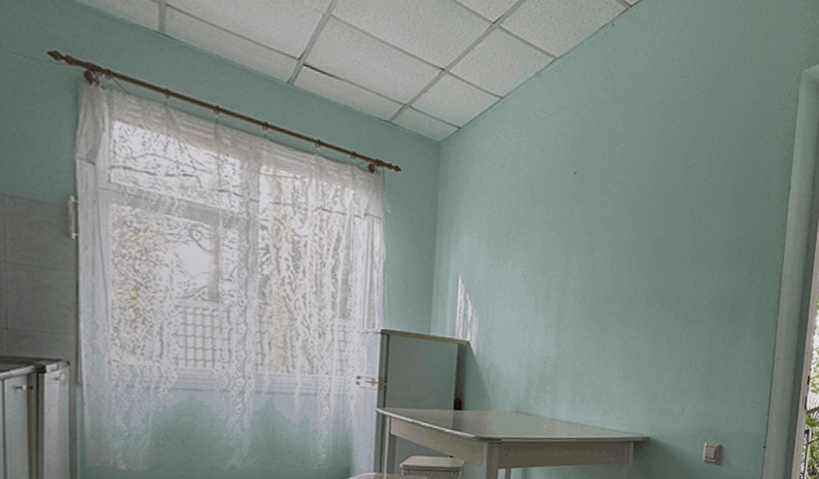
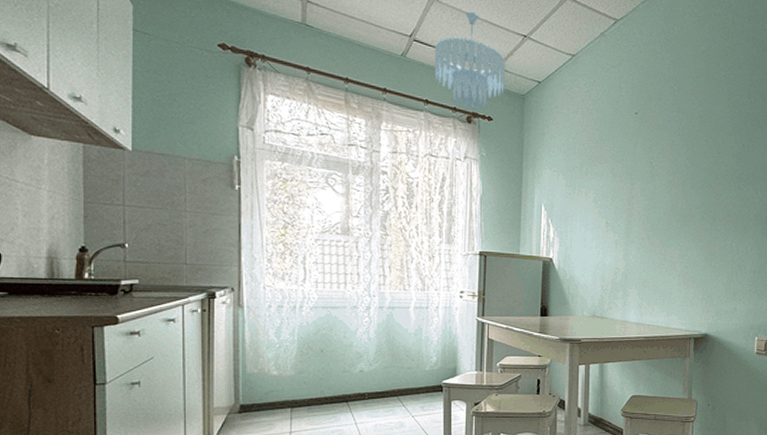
ceiling light fixture: none [328,34,419,160] -> present [434,12,506,112]

